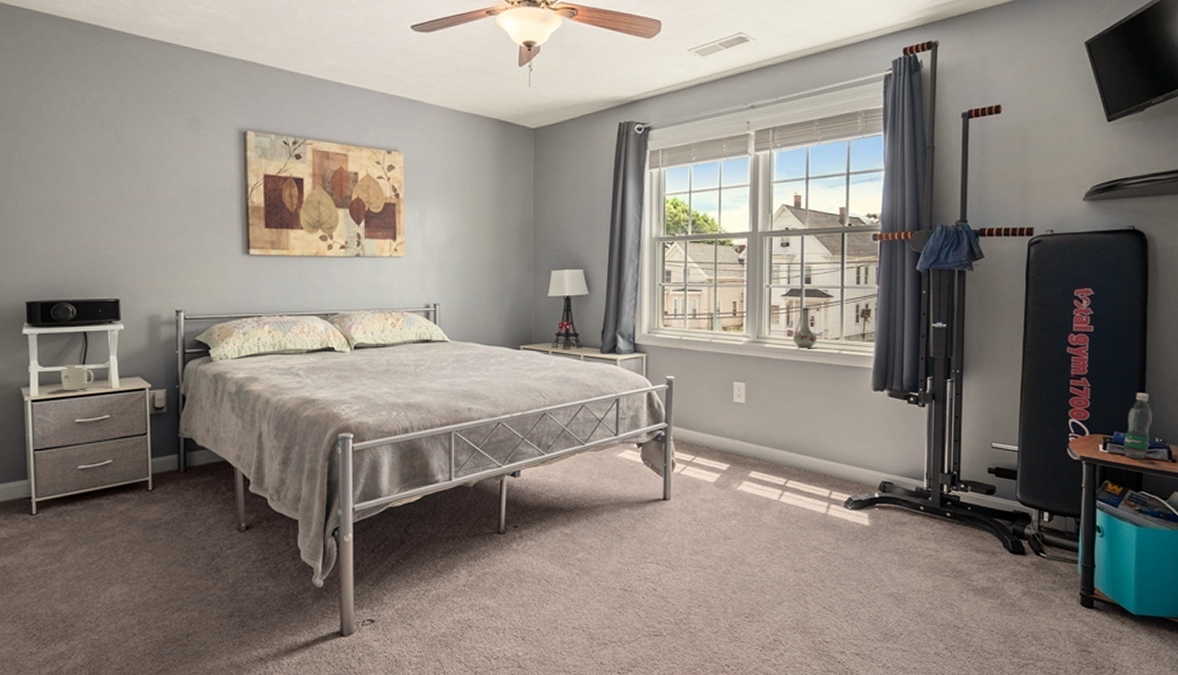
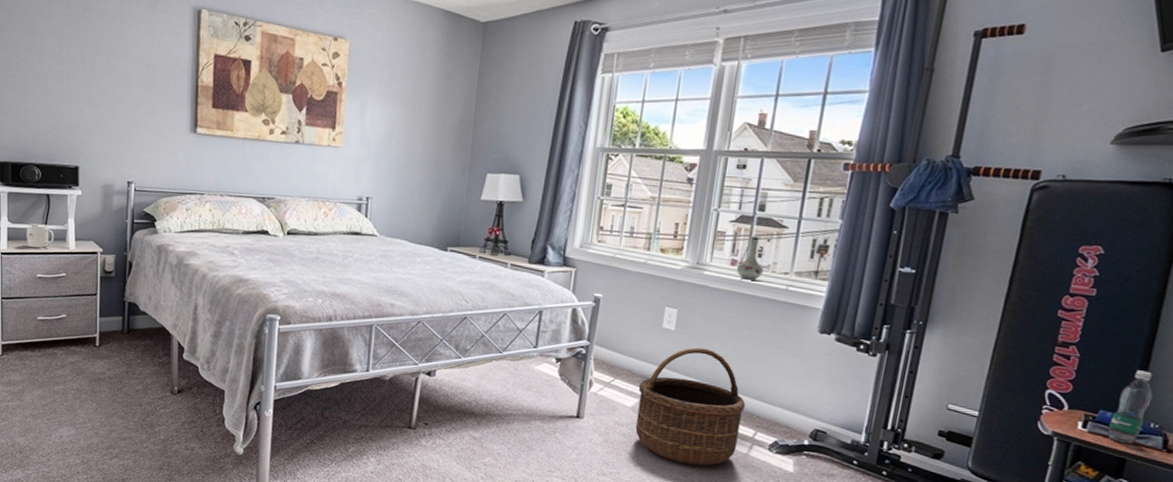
basket: none [718,417,818,531] -> present [635,347,746,466]

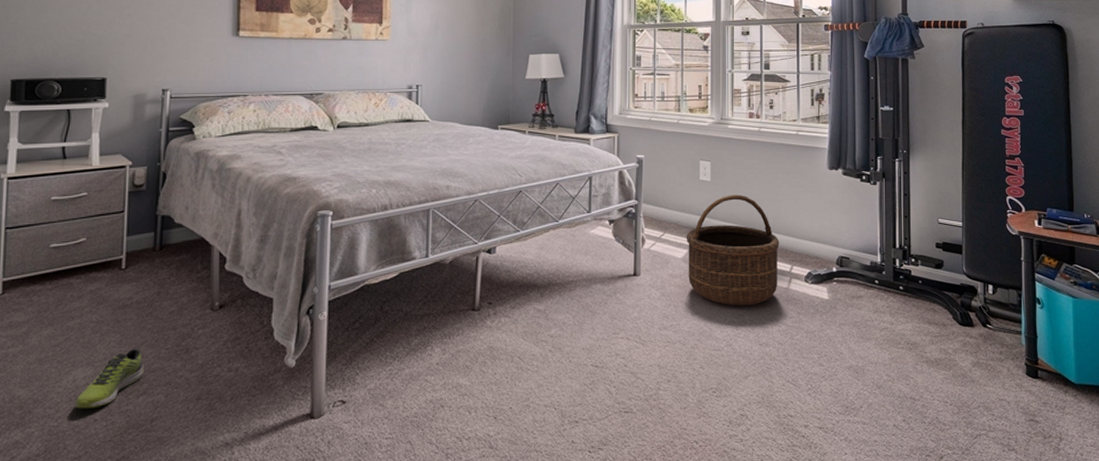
mug: present [26,223,55,248] -> none [39,141,75,169]
athletic shoe: none [61,417,116,463] -> present [74,348,144,409]
vase: present [736,236,764,282] -> none [754,91,777,130]
bottle: present [1107,370,1153,445] -> none [1056,172,1081,234]

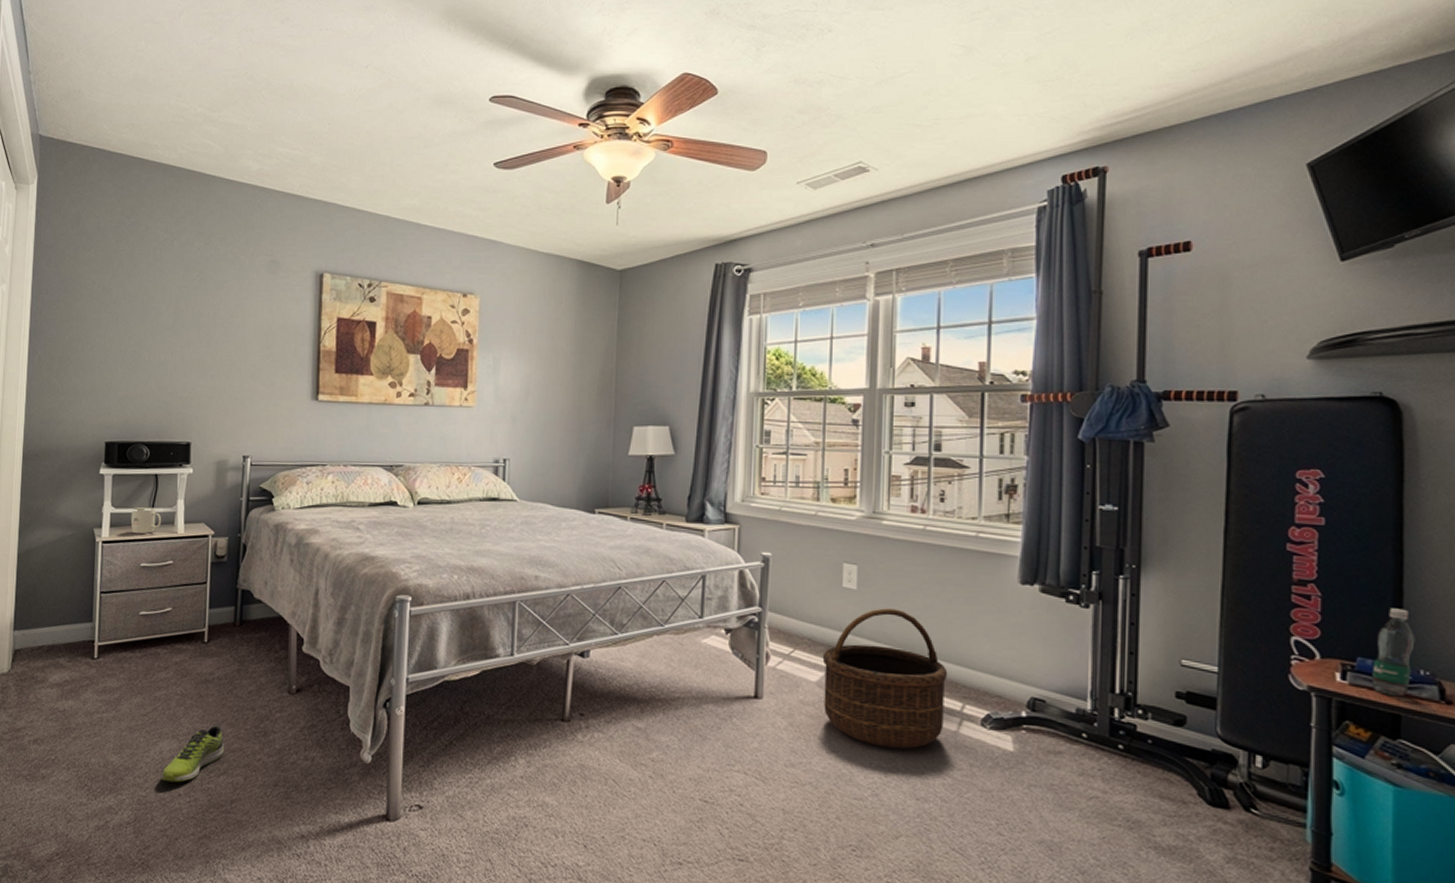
mug: none [39,141,75,169] -> present [130,506,162,534]
bottle: none [1056,172,1081,234] -> present [1372,608,1415,697]

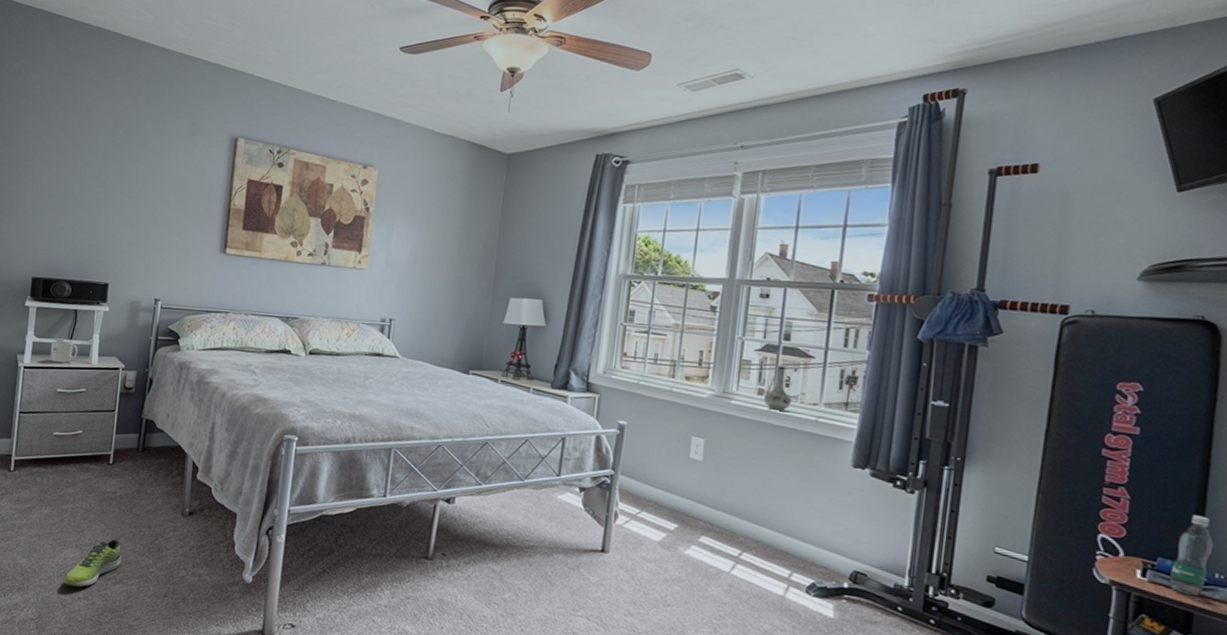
basket: present [822,608,948,749] -> none [663,479,780,609]
vase: none [917,479,949,529] -> present [763,366,792,412]

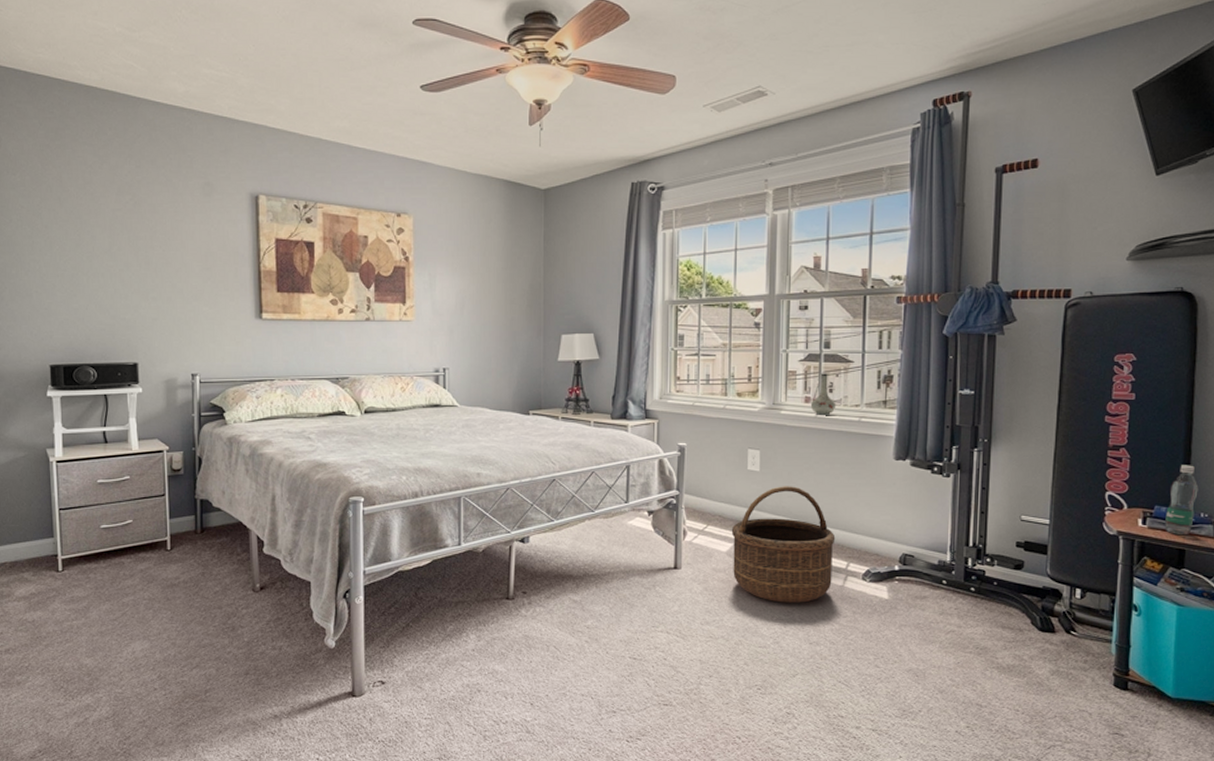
mug: present [50,338,79,363] -> none [83,426,115,453]
athletic shoe: present [63,539,122,587] -> none [135,624,195,678]
basket: none [663,479,780,609] -> present [731,486,836,603]

